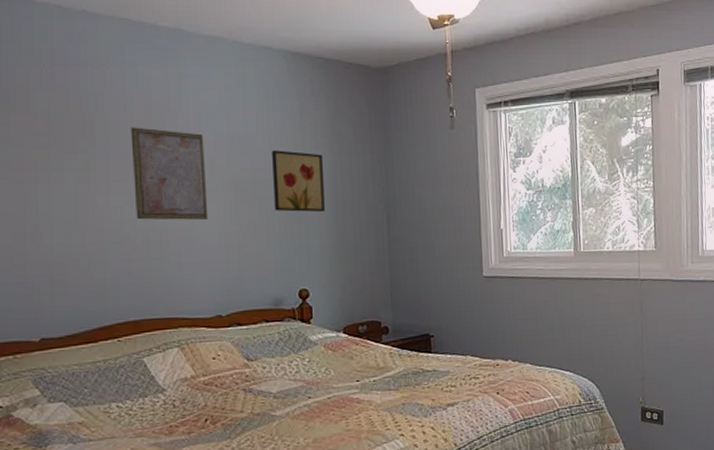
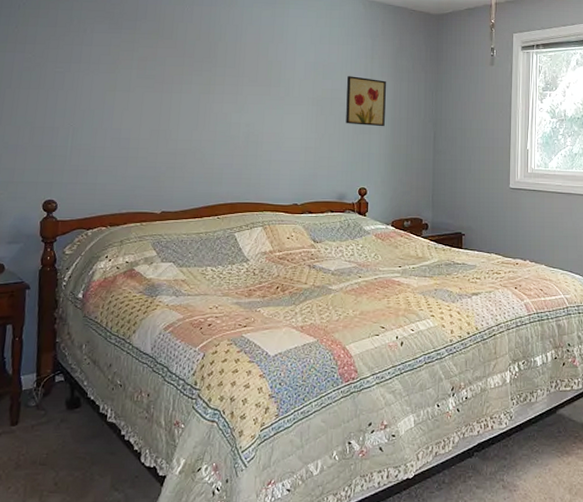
wall art: present [130,127,208,220] -> none [241,53,297,127]

